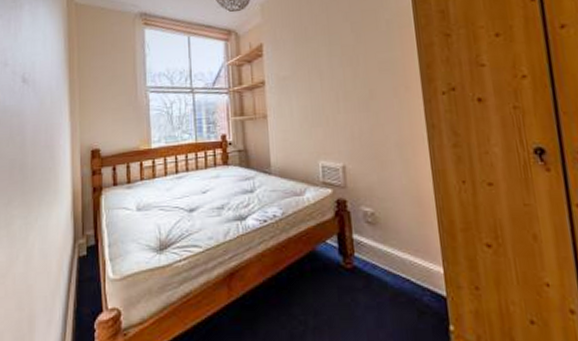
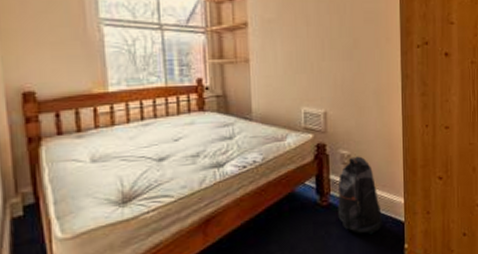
backpack: none [362,214,419,308] -> present [337,156,382,235]

